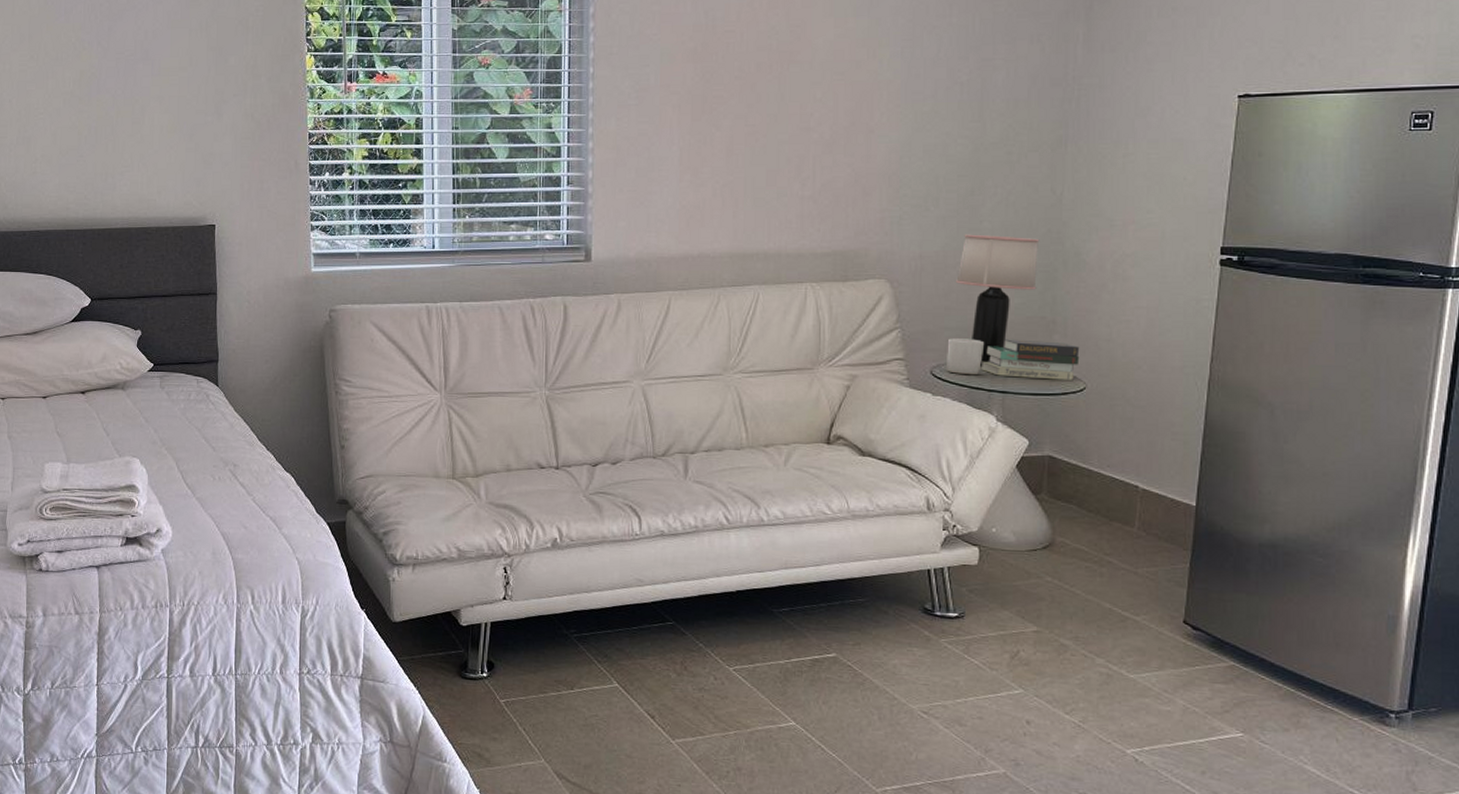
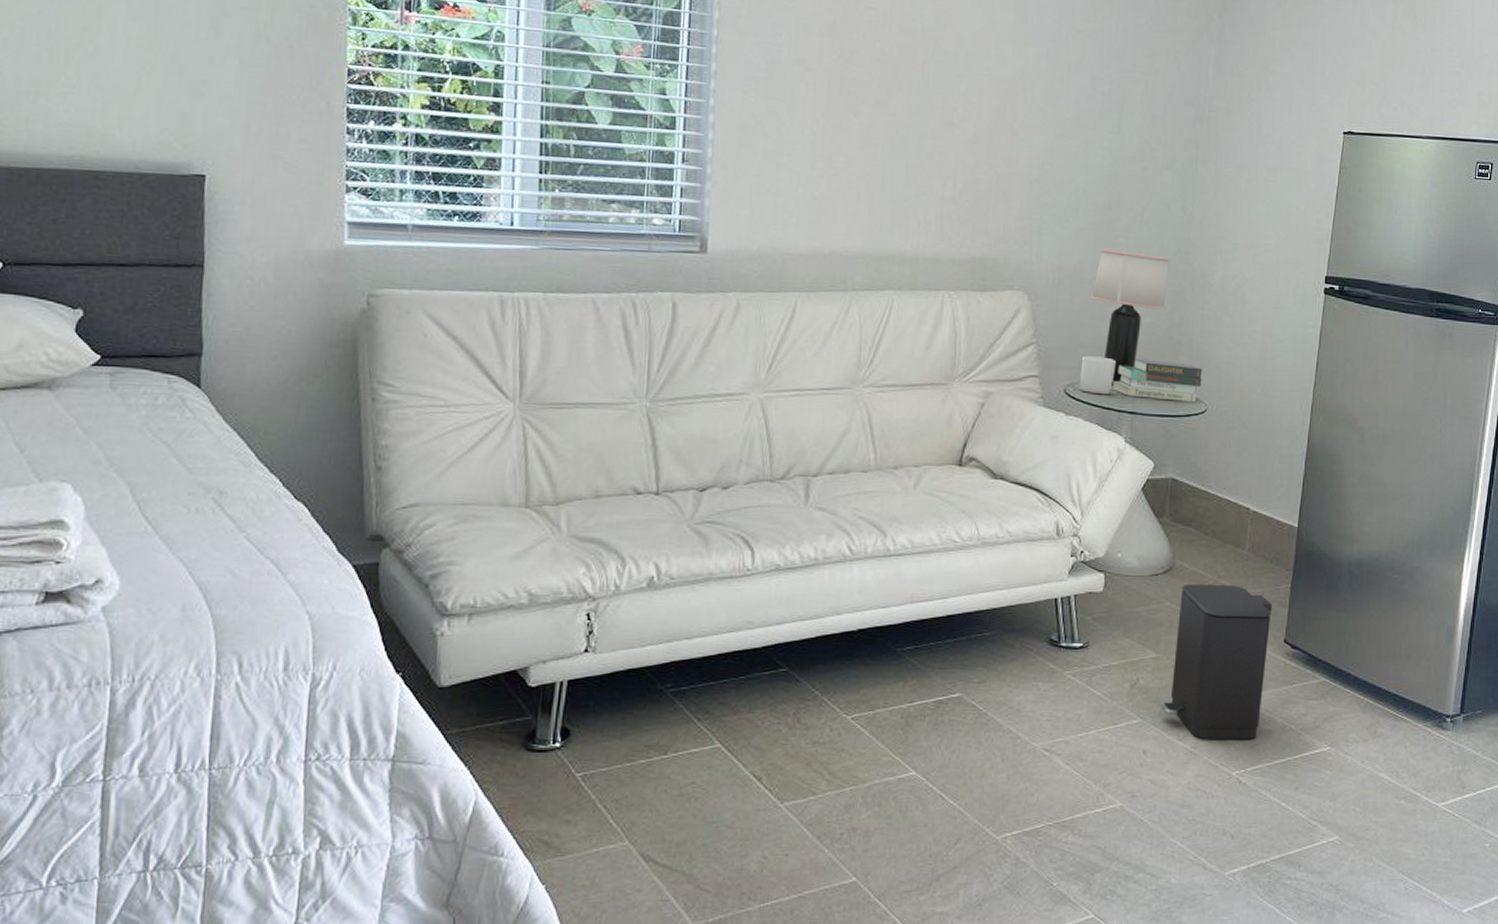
pedal bin: none [1044,560,1169,719] -> present [1160,583,1273,740]

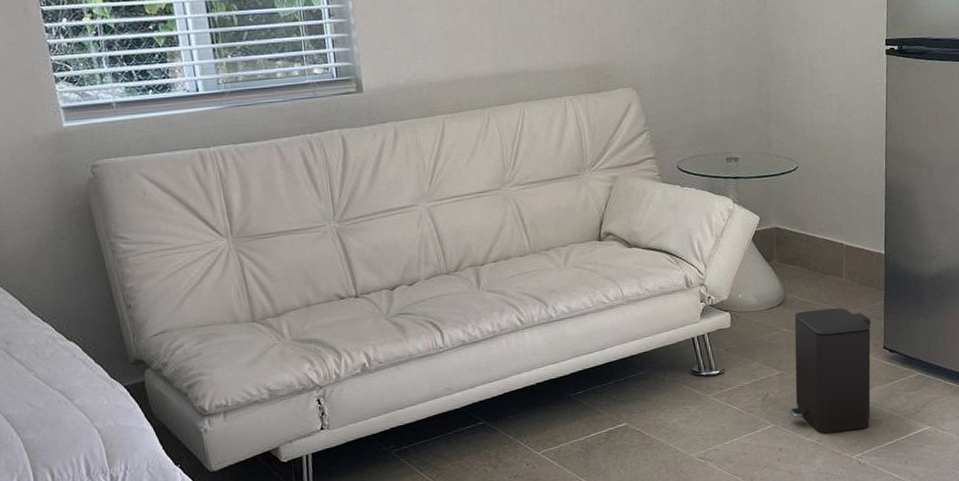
mug: present [1080,356,1117,395] -> none [688,134,718,167]
table lamp: present [1090,248,1170,386] -> none [689,41,753,157]
books: present [1111,358,1203,403] -> none [716,130,792,164]

